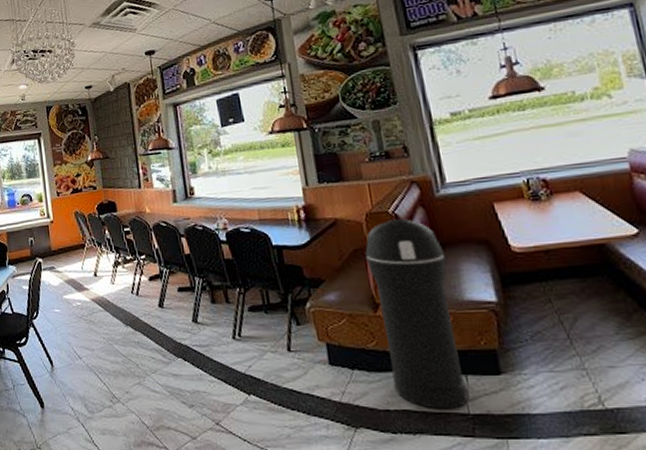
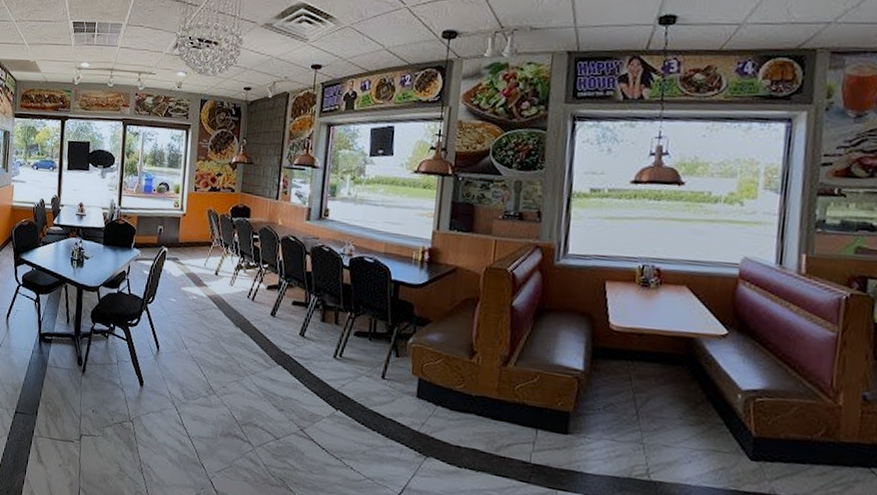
trash can: present [365,218,468,409] -> none [470,277,549,456]

